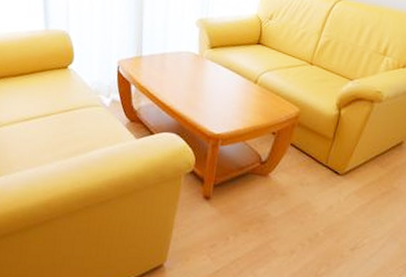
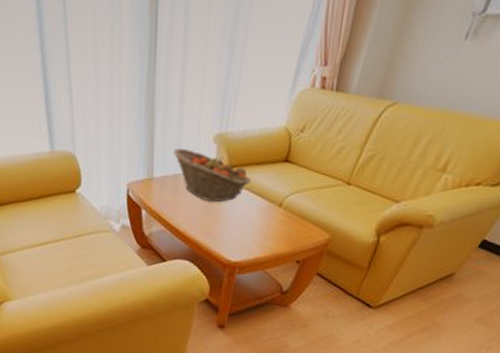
fruit basket: none [161,31,230,79] -> present [173,149,251,202]

